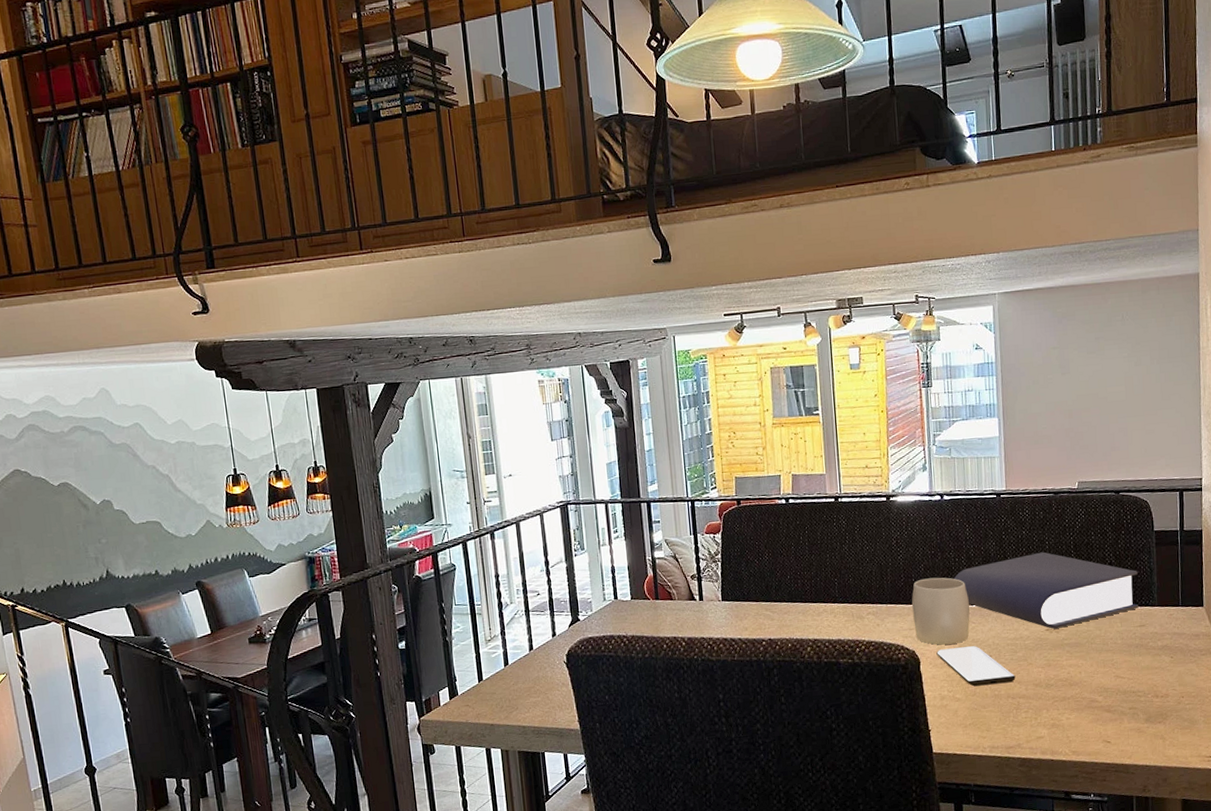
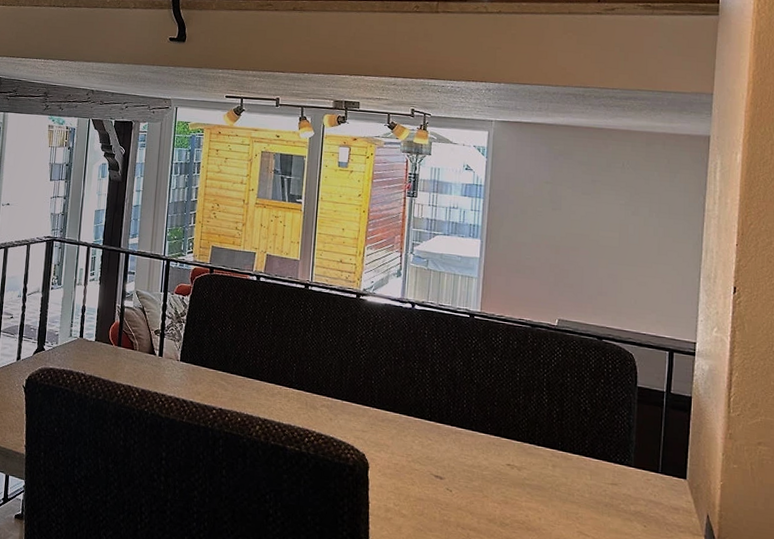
mug: present [911,577,970,645] -> none [367,383,429,457]
phone: present [936,646,1016,687] -> none [387,459,468,511]
book: present [953,552,1139,629] -> none [415,382,614,466]

